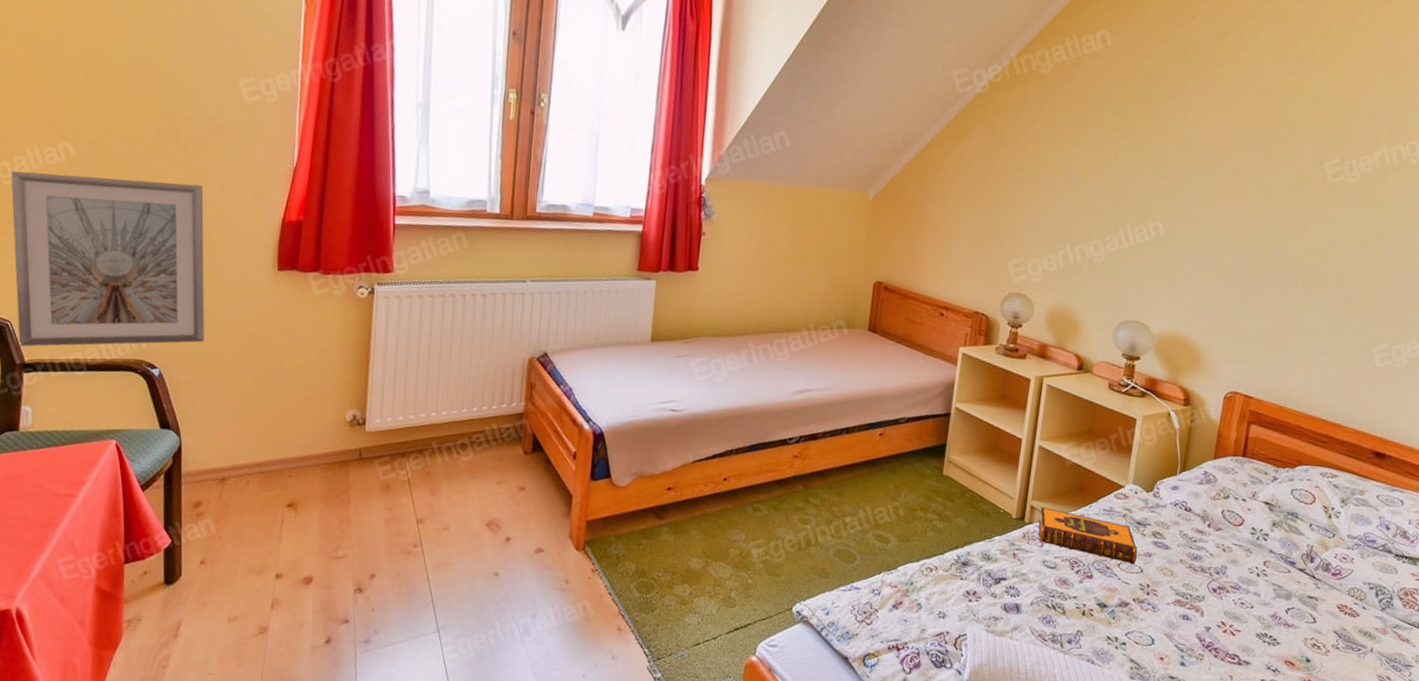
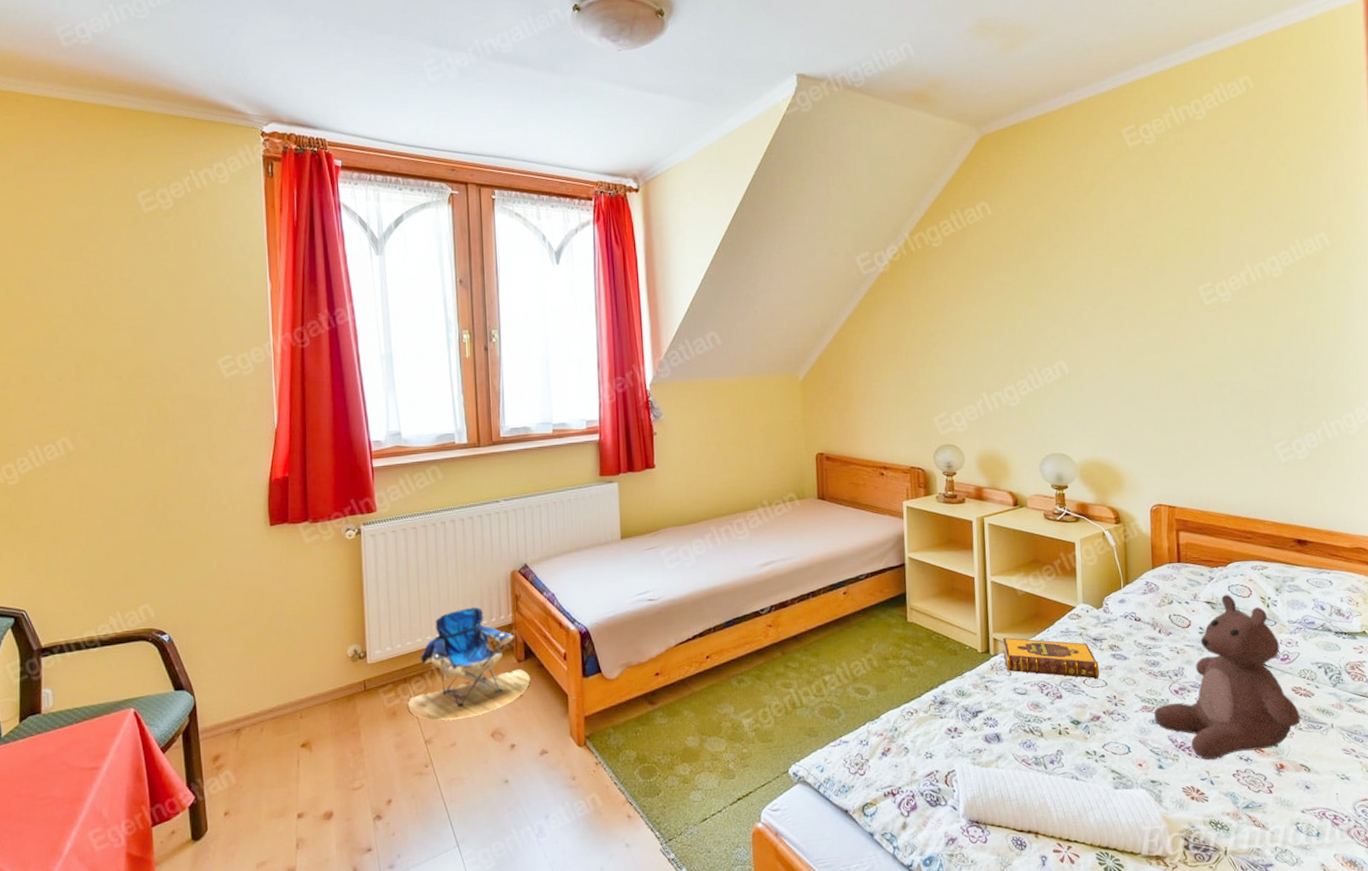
picture frame: present [11,171,205,347] -> none [15,458,208,634]
folding chair: none [403,389,535,503] -> present [408,606,531,720]
teddy bear: none [1186,497,1340,665] -> present [1154,594,1300,760]

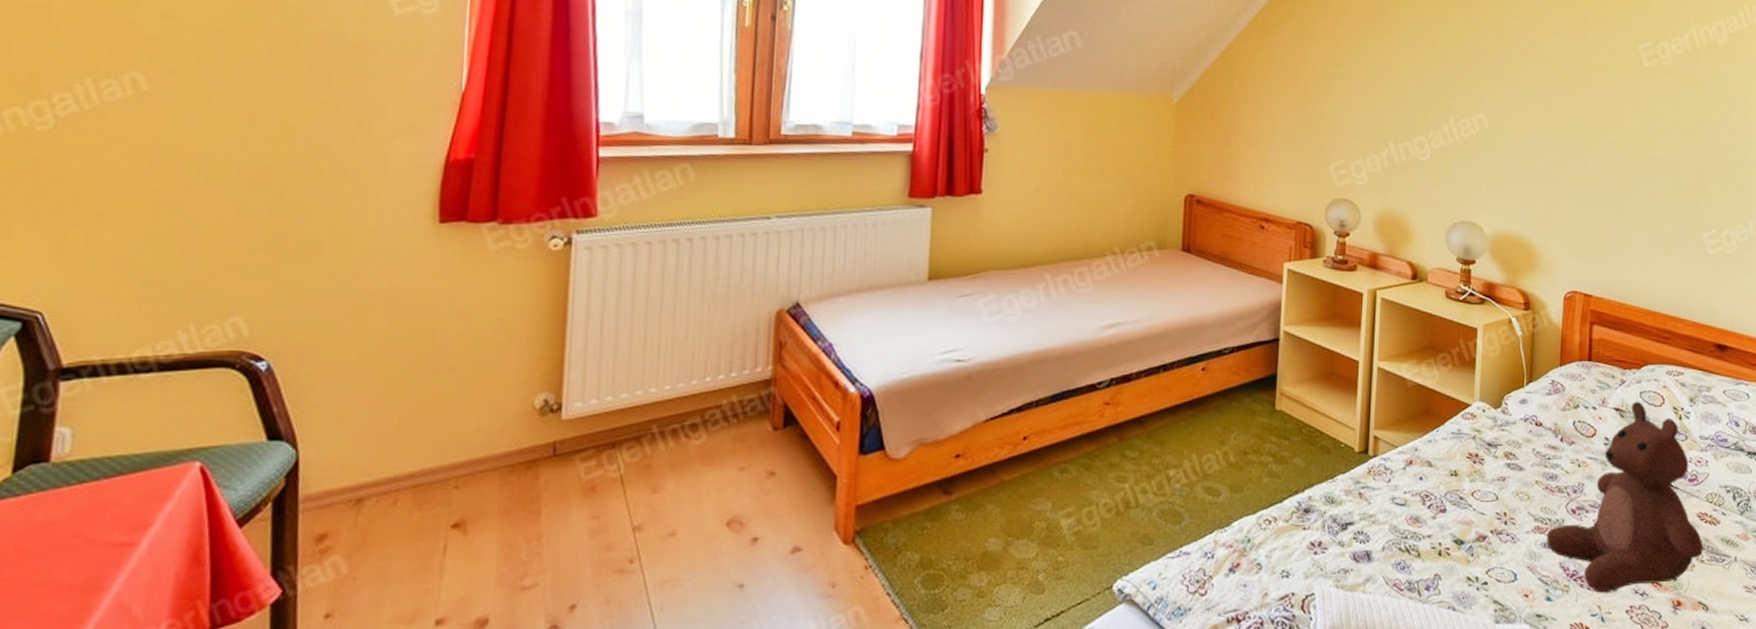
folding chair: present [408,606,531,720] -> none [614,353,789,501]
hardback book: present [1002,638,1099,680] -> none [1383,436,1491,492]

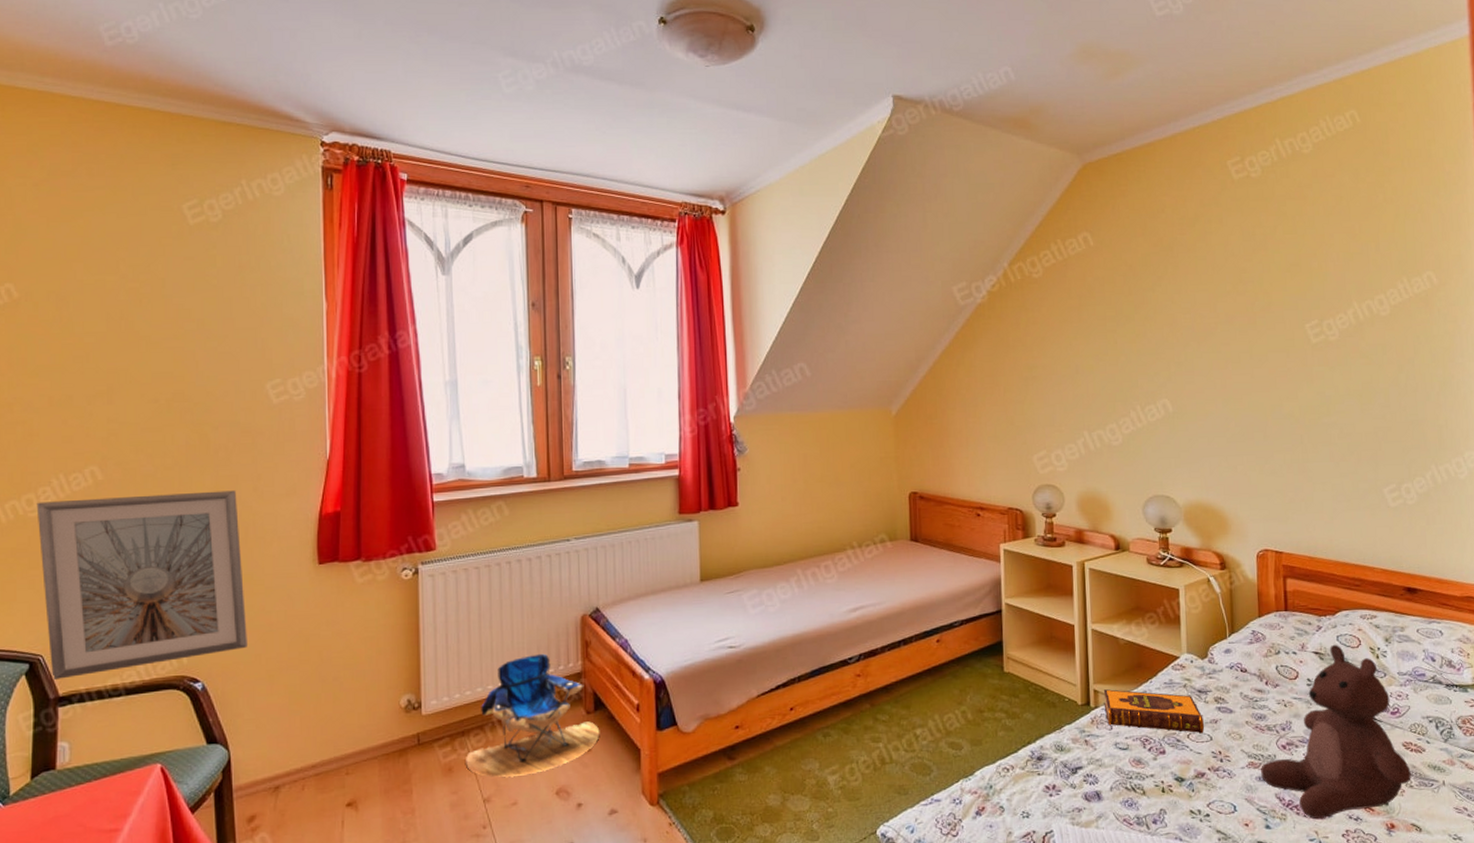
picture frame: none [48,112,336,347] -> present [36,490,247,681]
folding chair: none [614,353,789,501] -> present [466,653,600,777]
hardback book: none [1383,436,1491,492] -> present [1103,689,1204,734]

